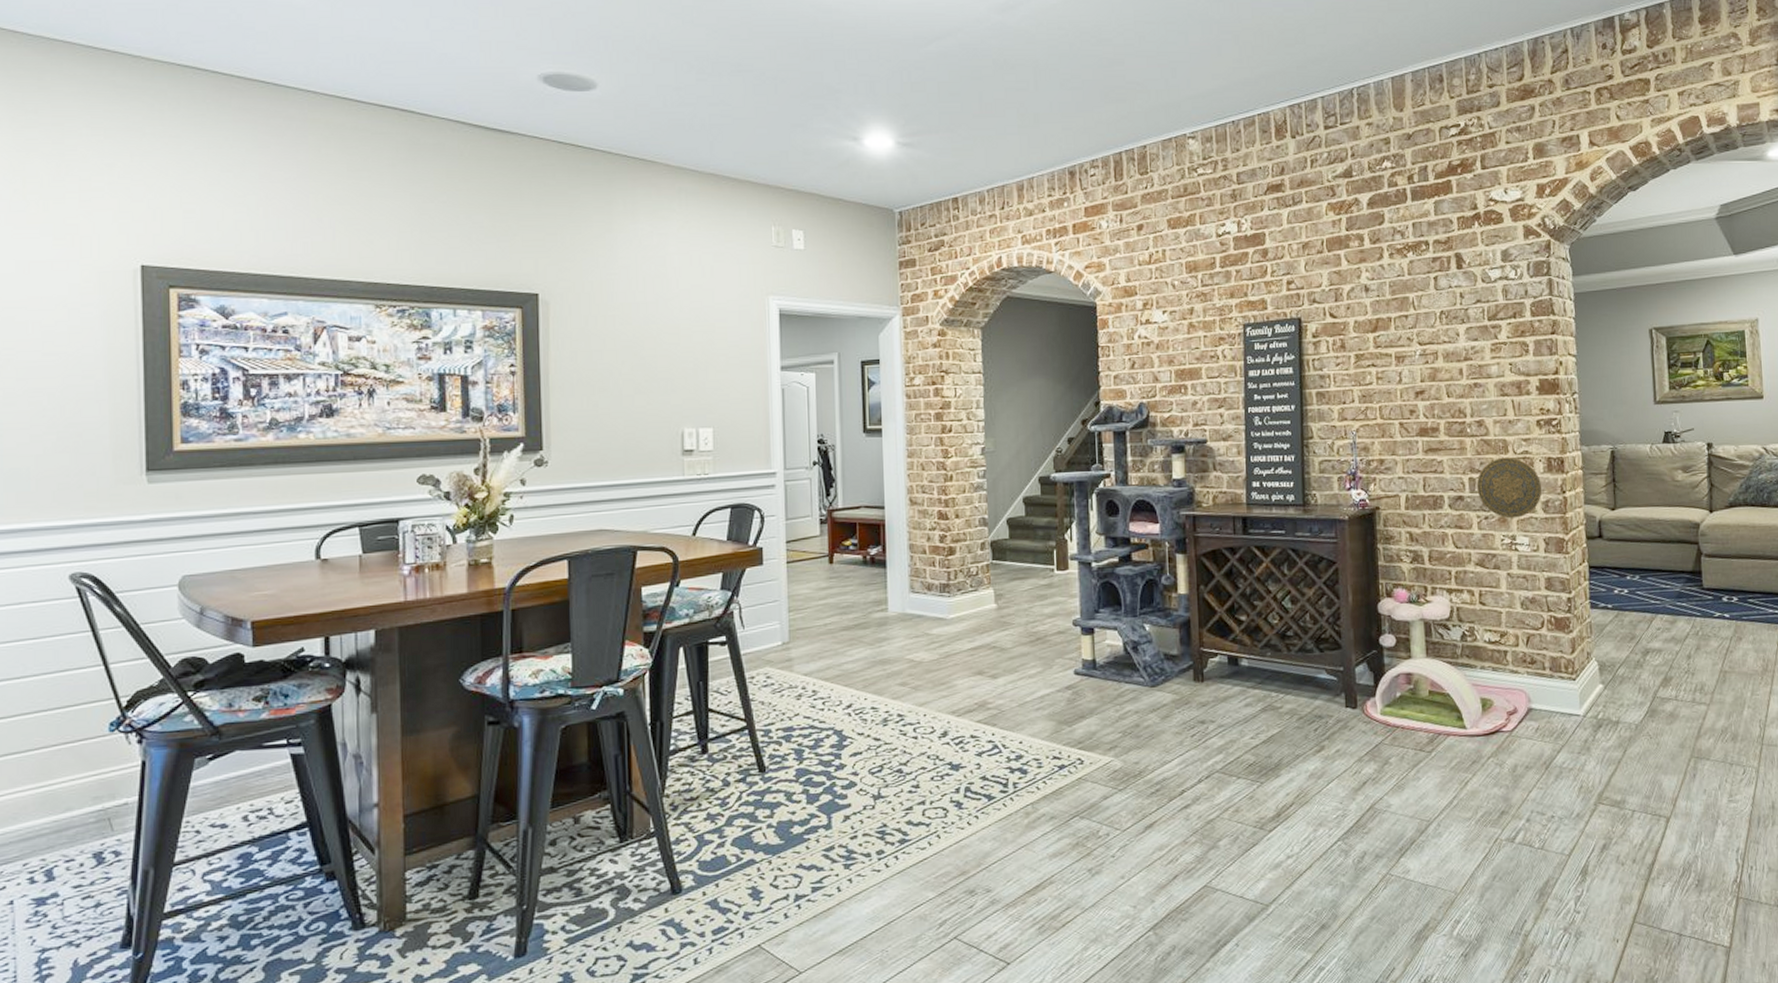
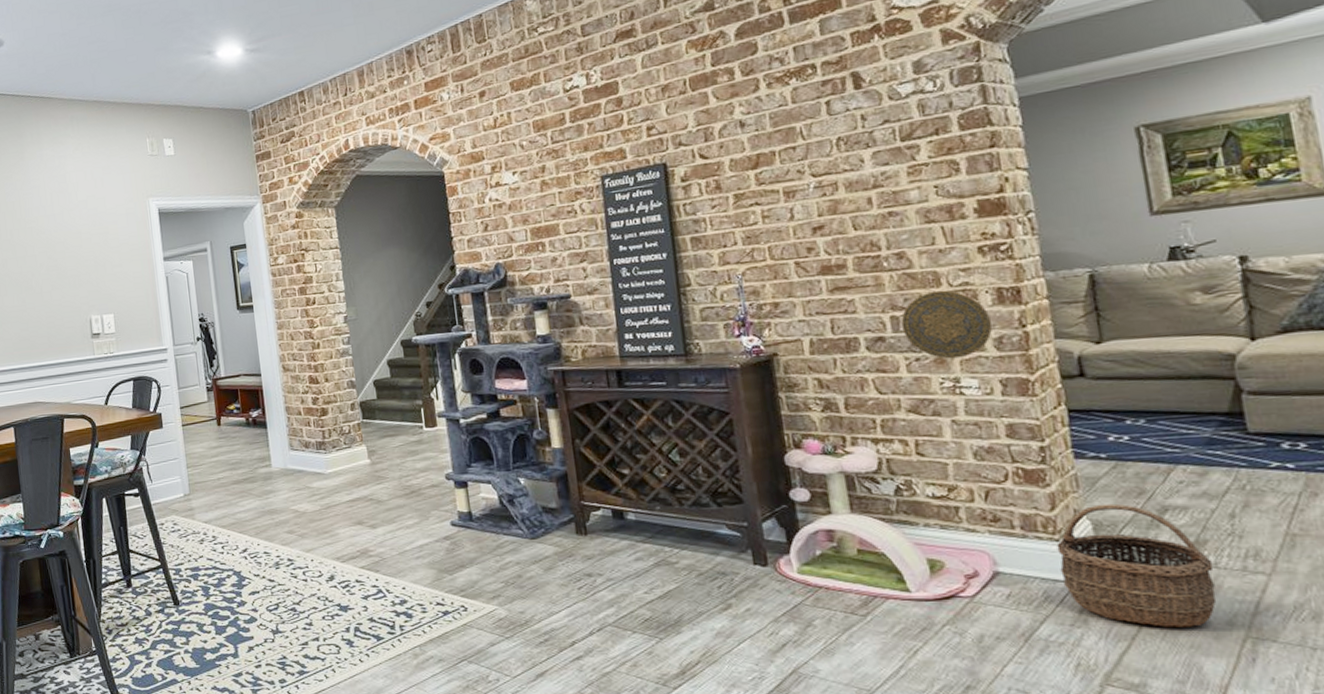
wicker basket: none [1573,647,1675,752] -> present [1056,503,1217,628]

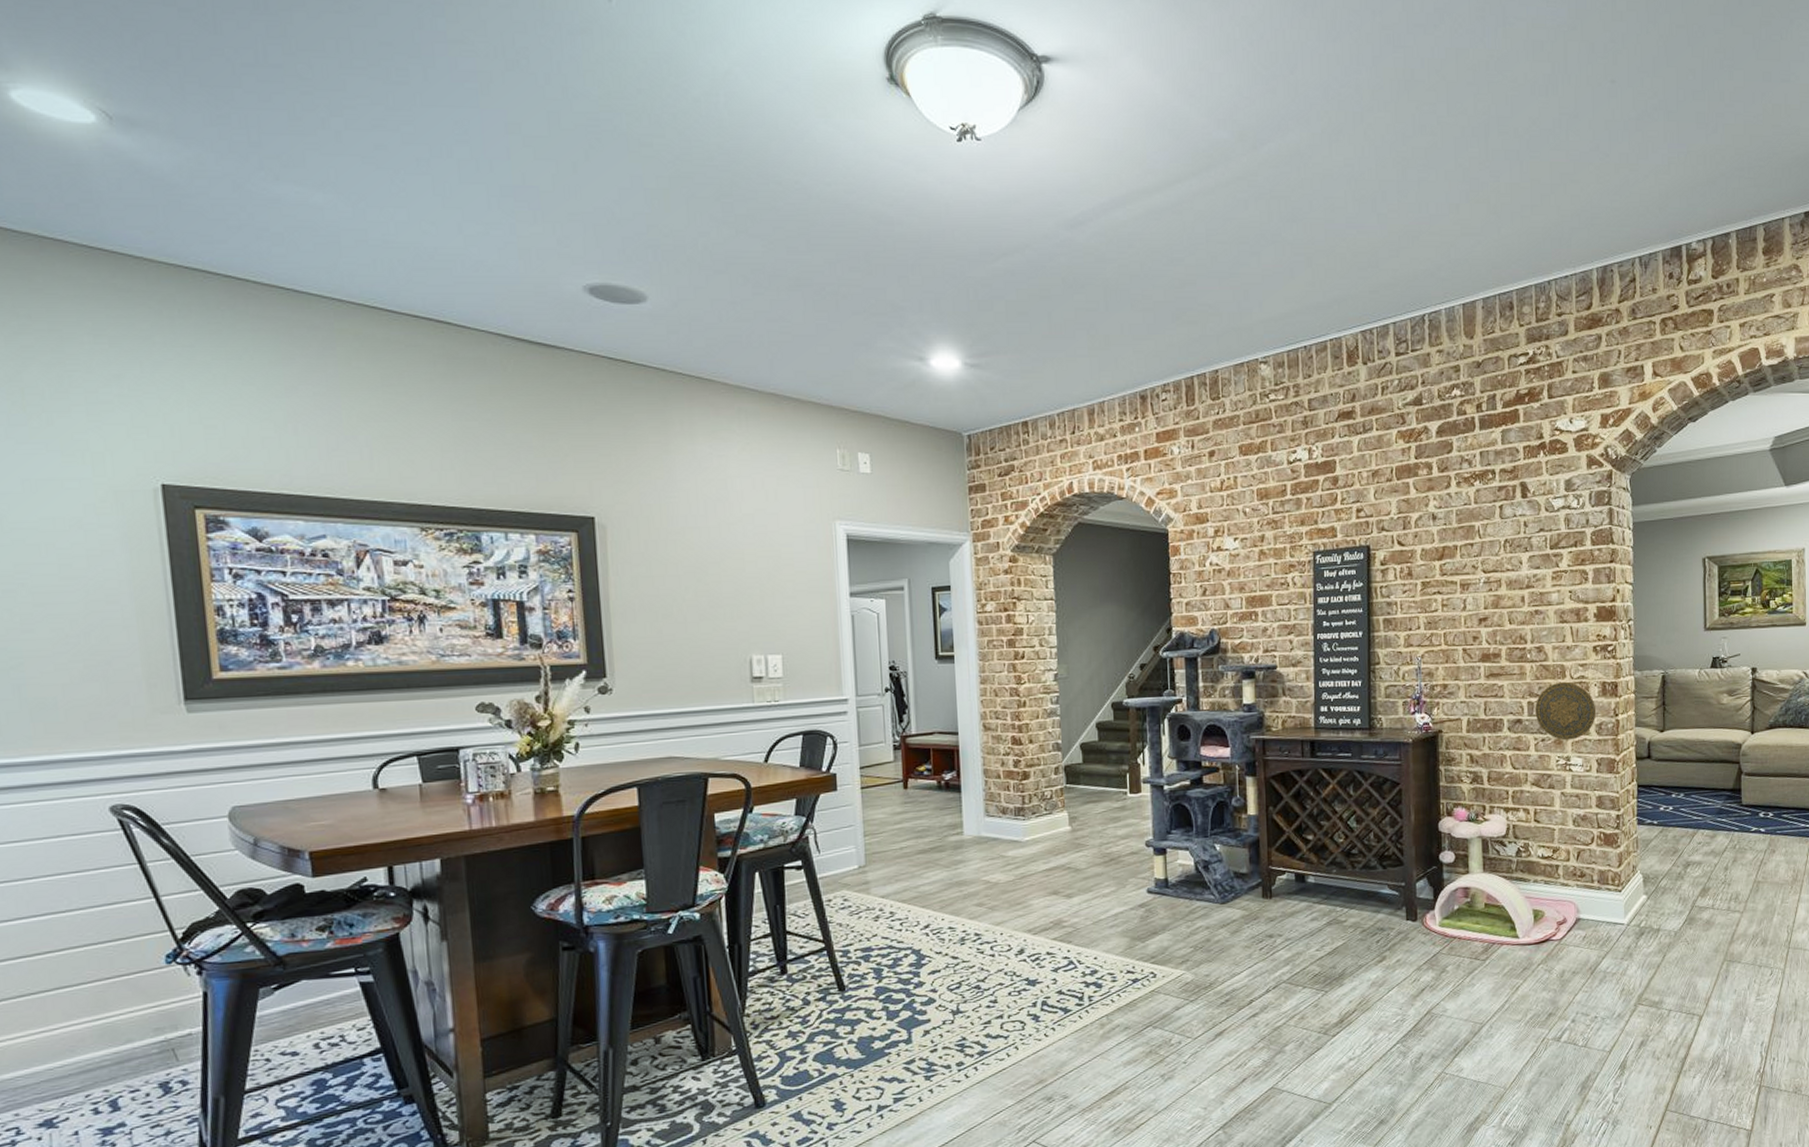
wicker basket: present [1056,503,1217,628] -> none [1619,860,1711,957]

